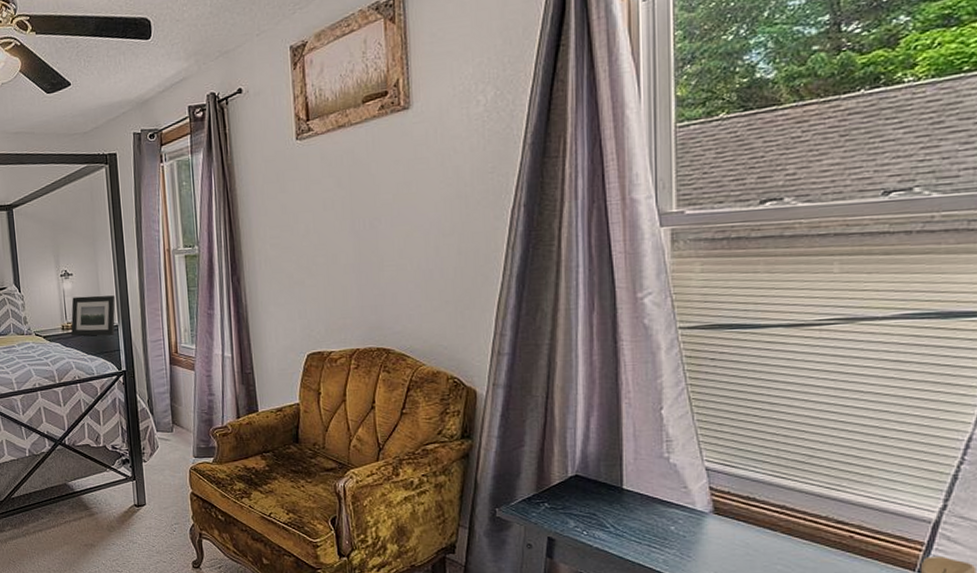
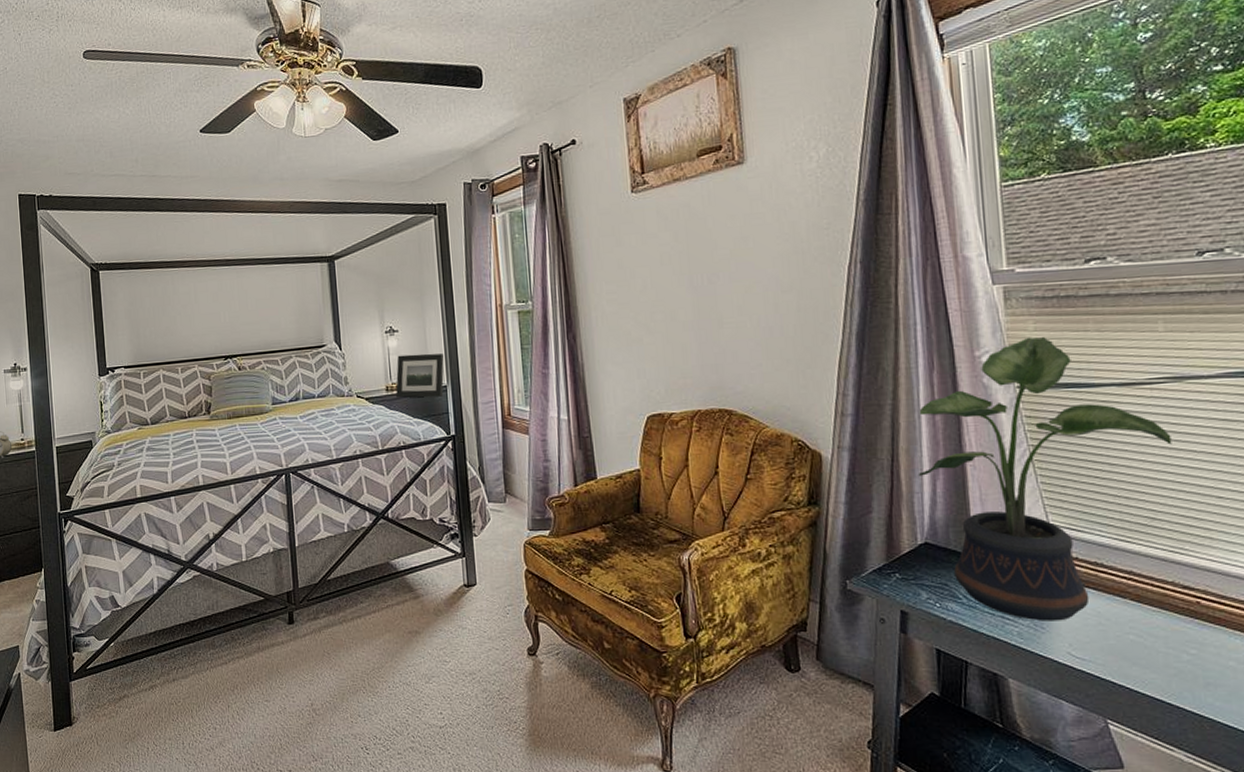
potted plant: none [572,278,838,551] -> present [918,337,1172,621]

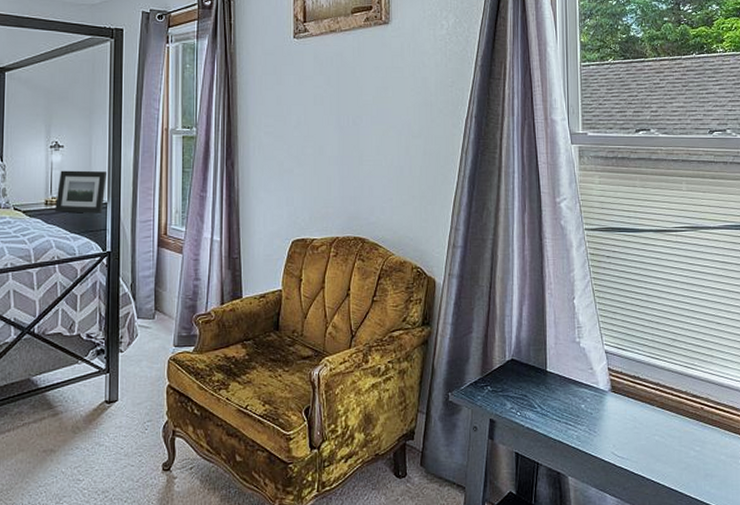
potted plant: present [918,337,1172,621] -> none [509,188,689,426]

